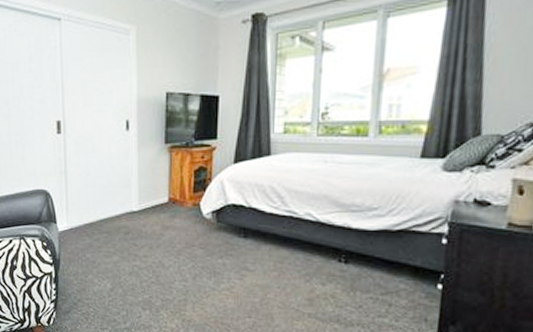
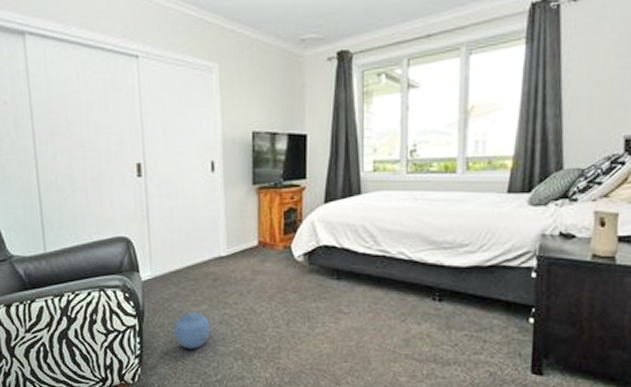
ball: none [86,262,121,298] -> present [173,311,210,349]

